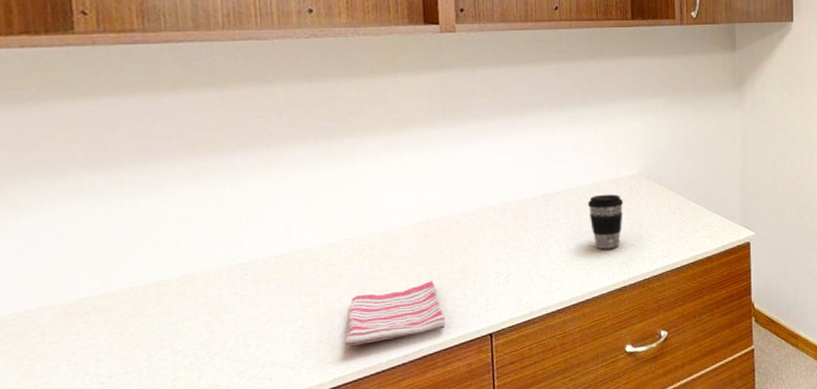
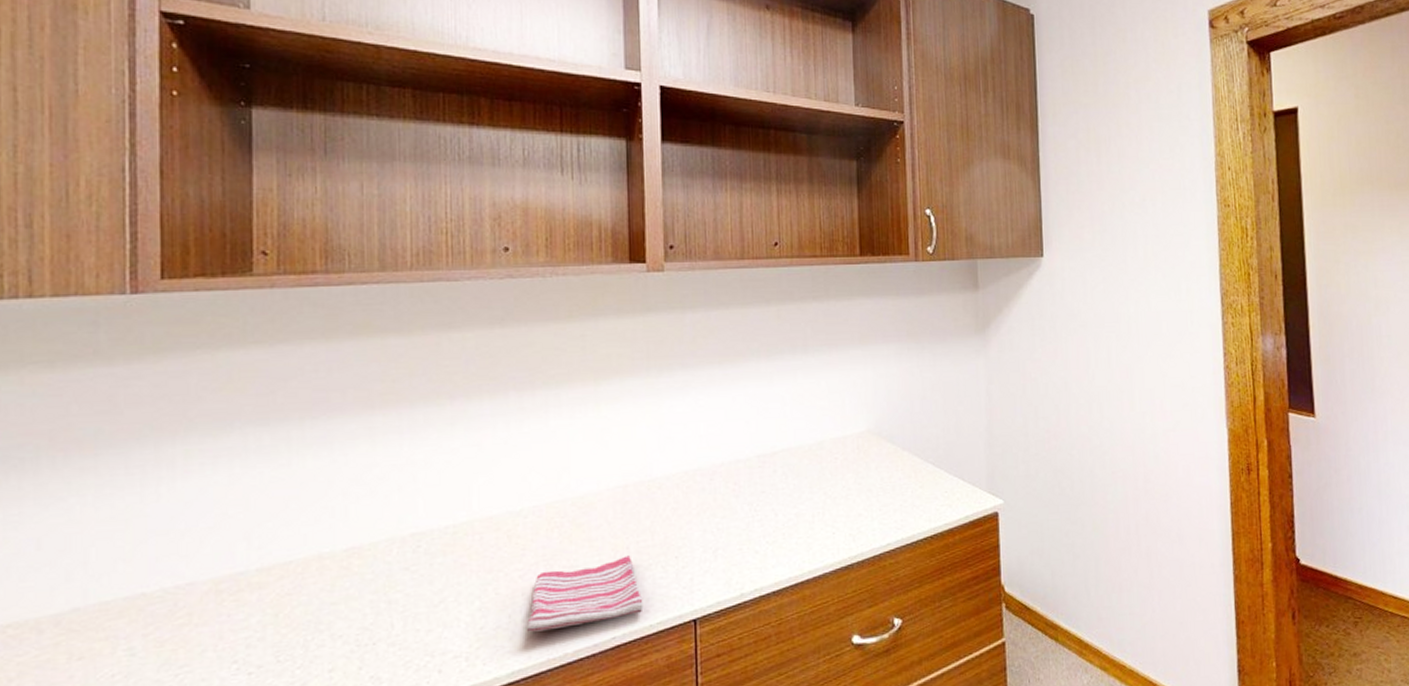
coffee cup: present [587,194,624,250] -> none [808,454,851,520]

